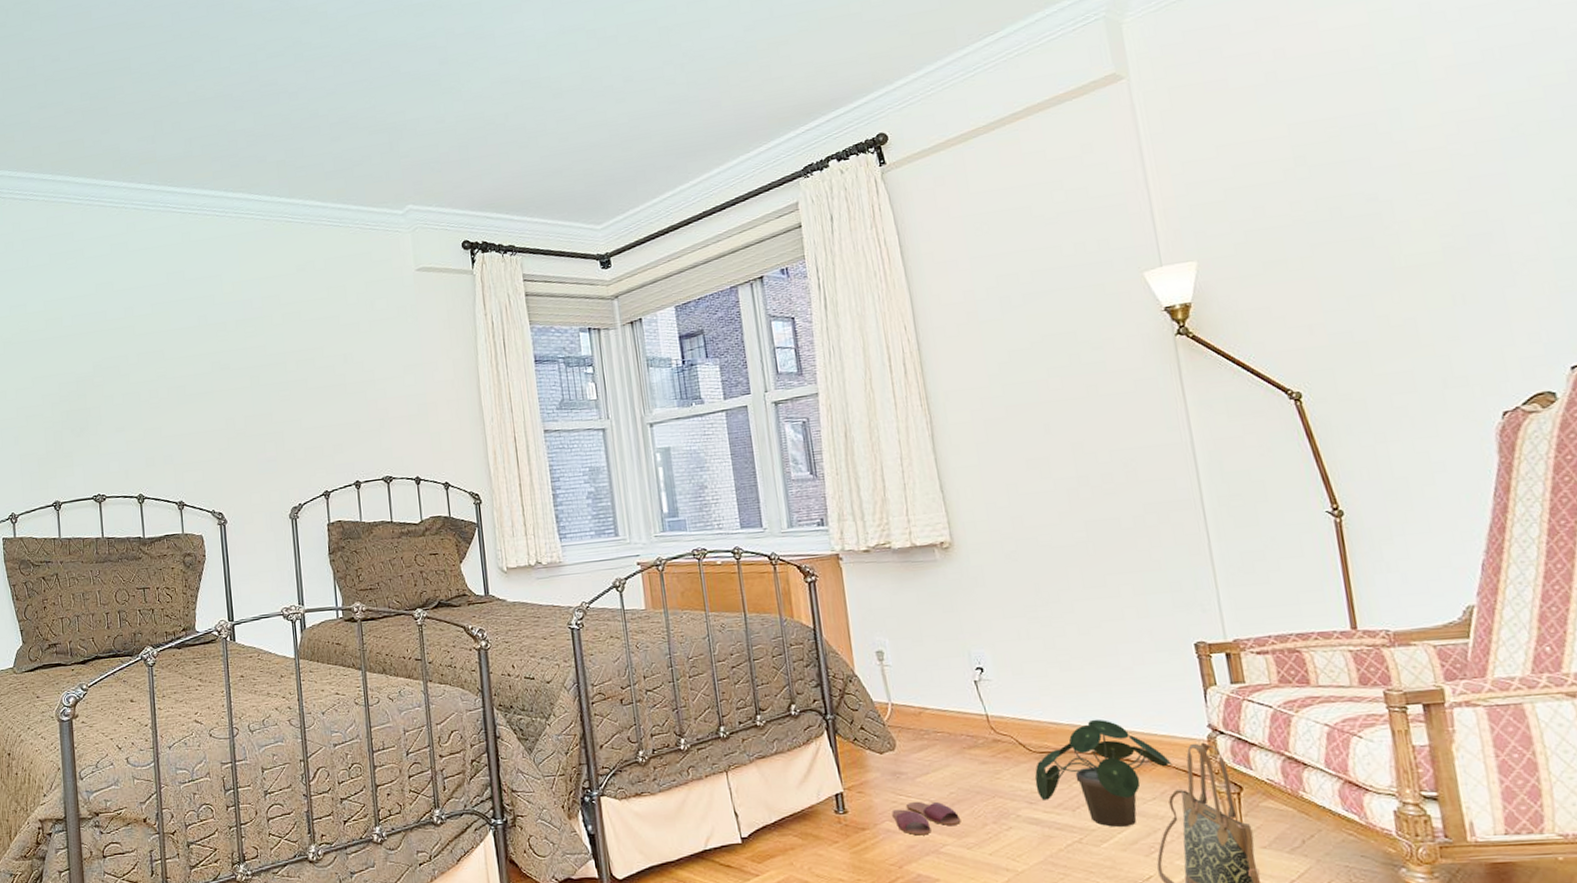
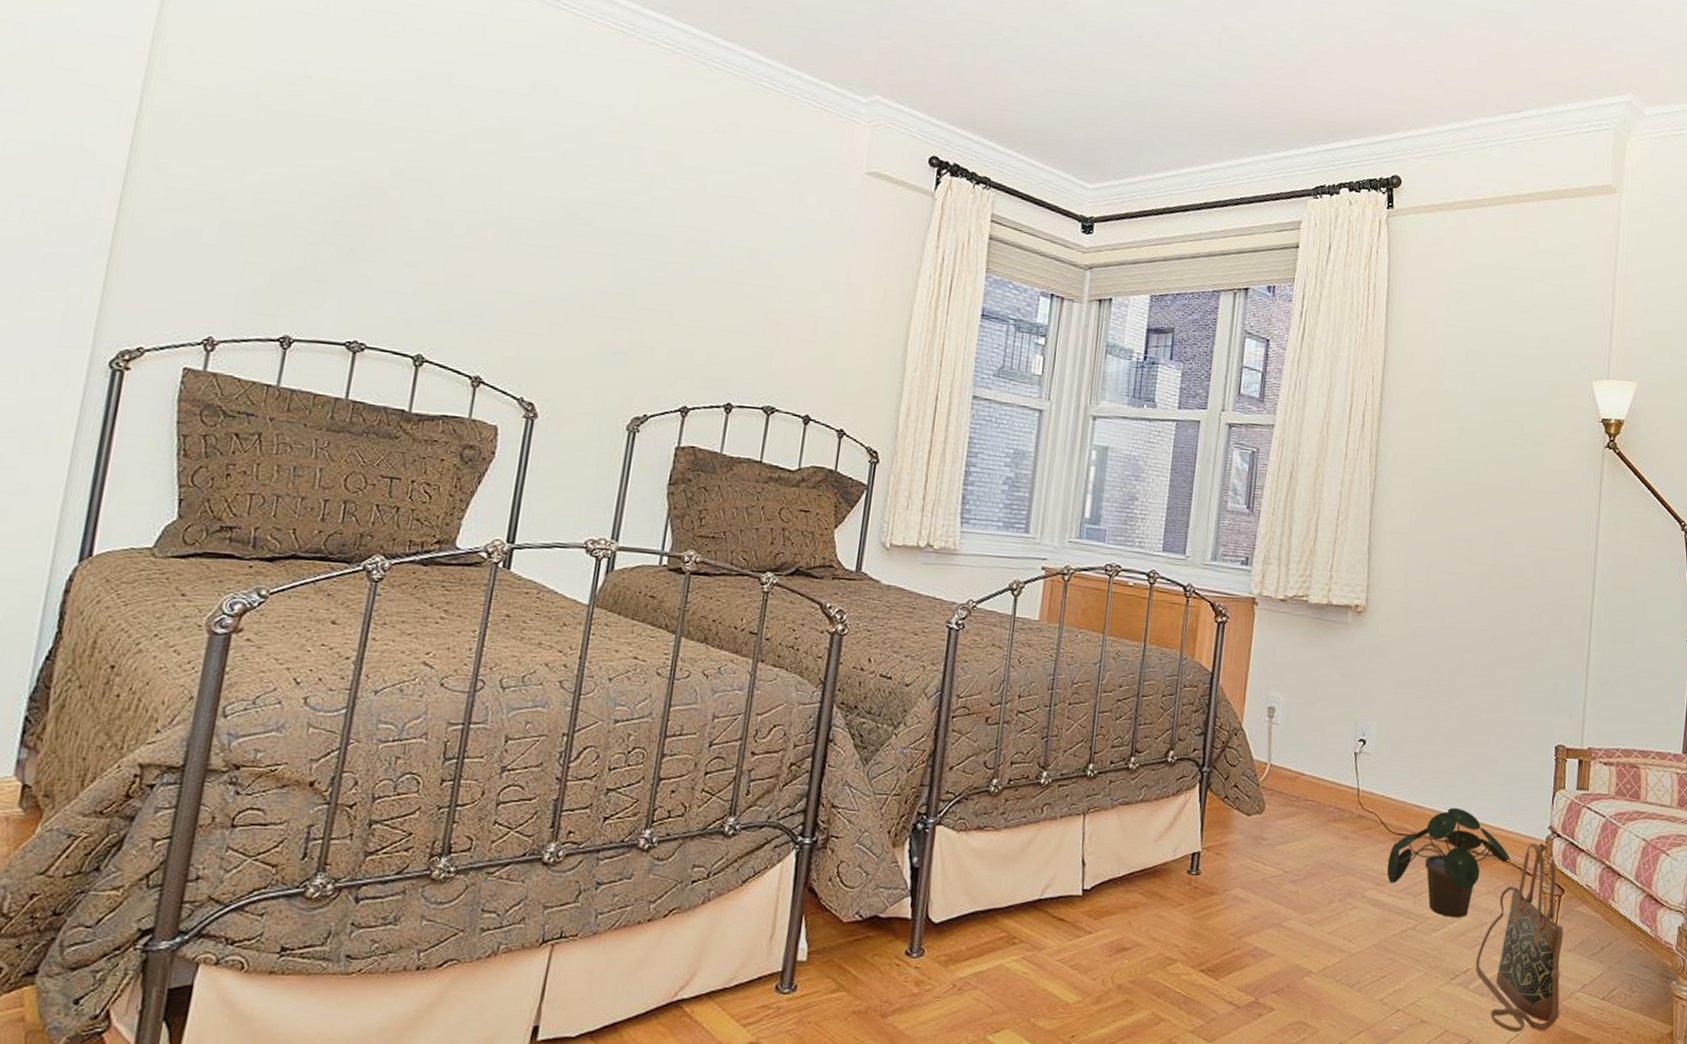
slippers: present [892,801,961,836] -> none [1244,869,1310,907]

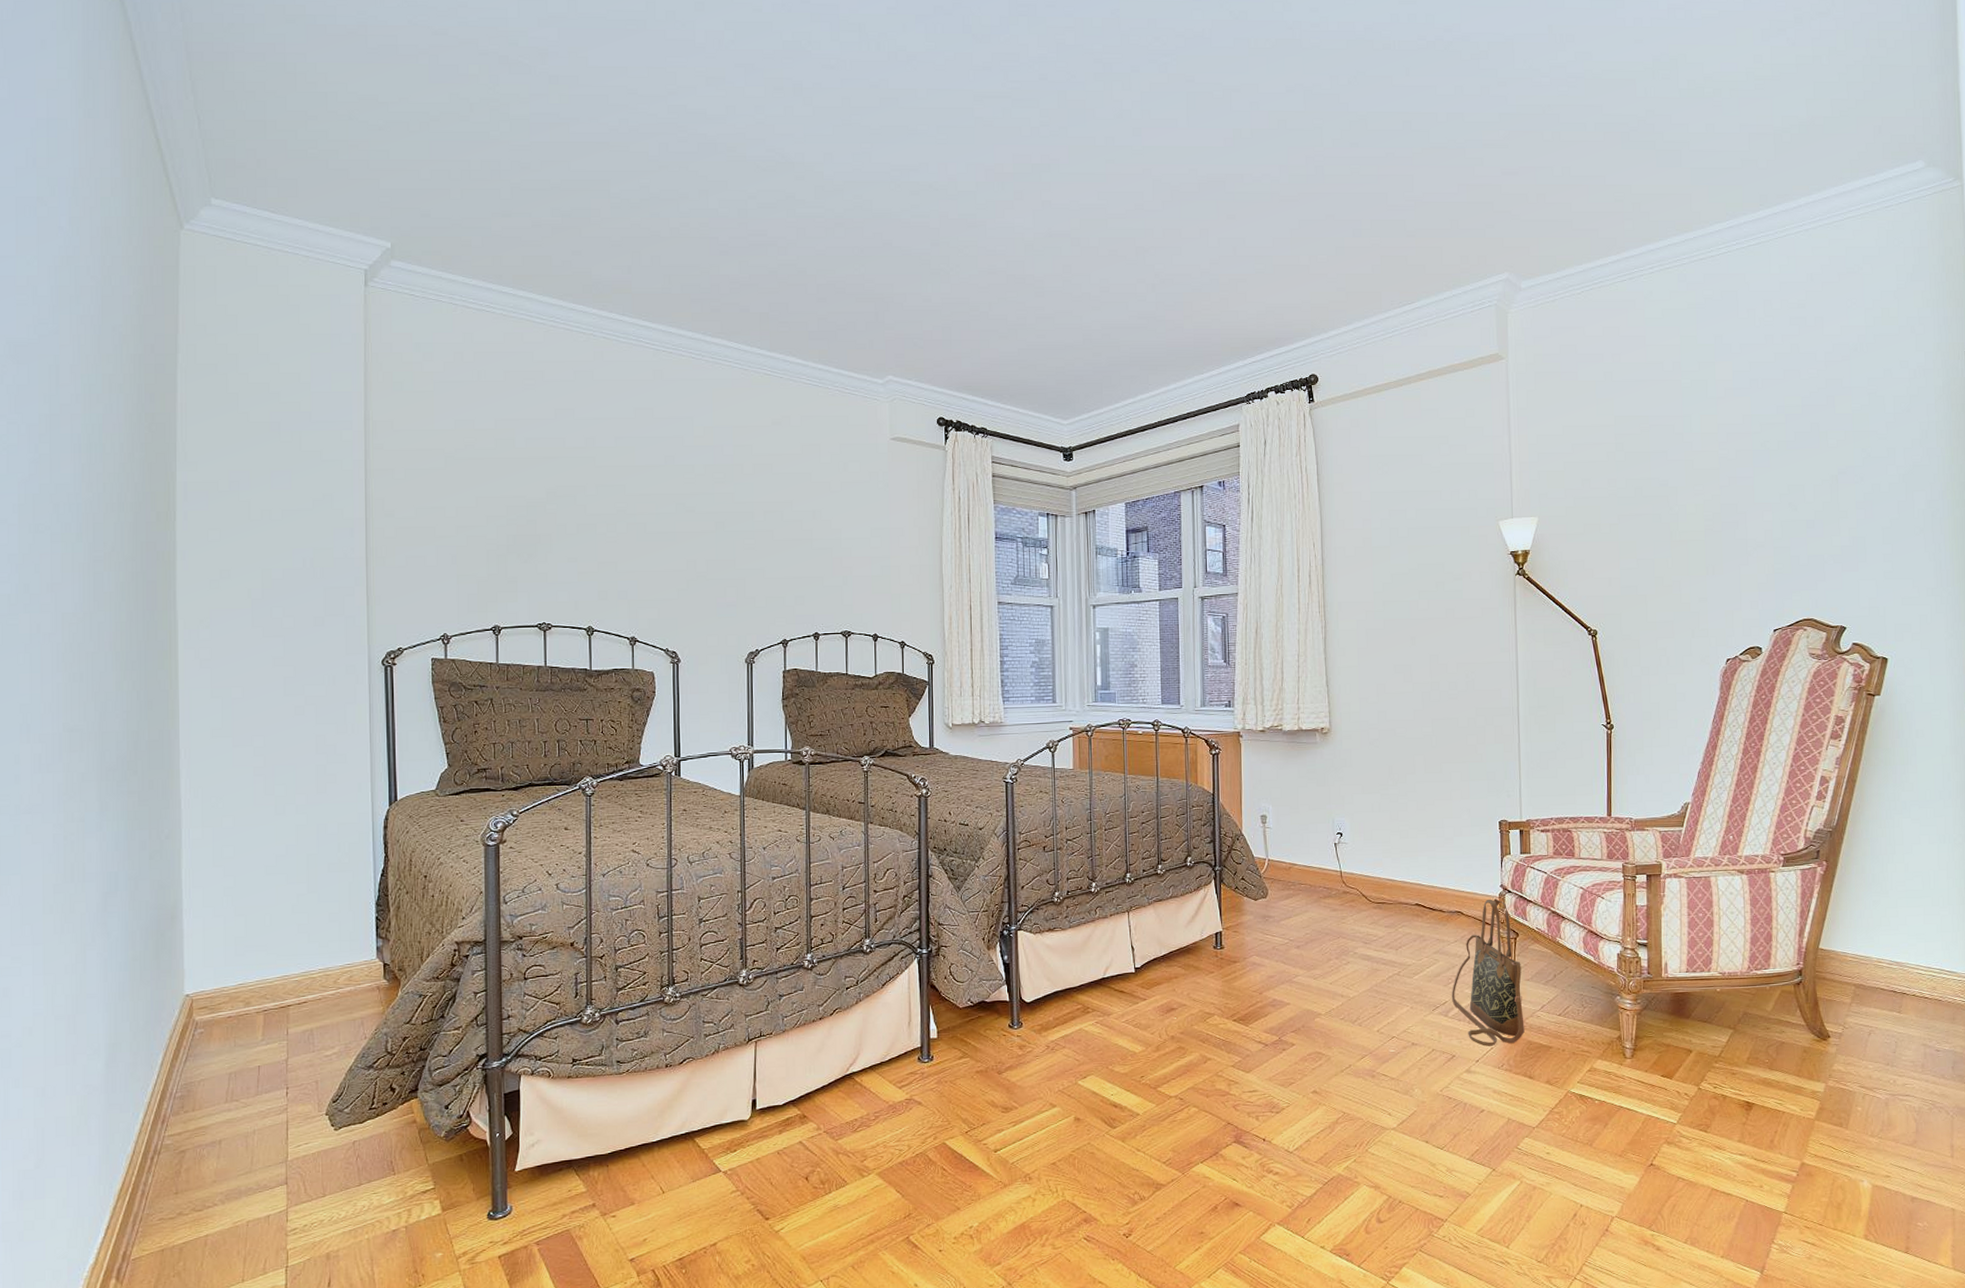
potted plant: present [1386,807,1511,917] -> none [1371,877,1472,963]

